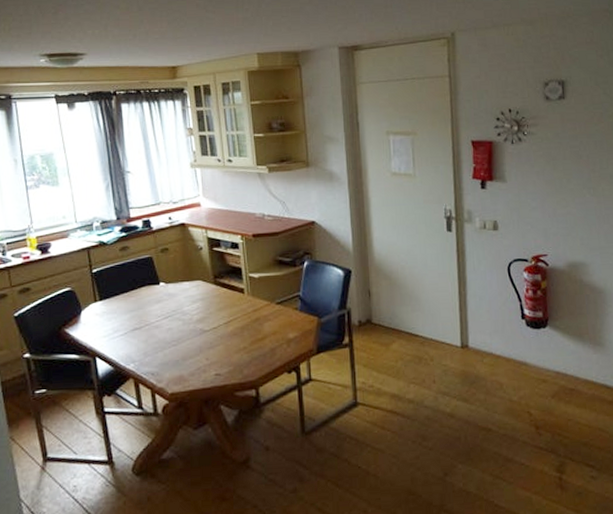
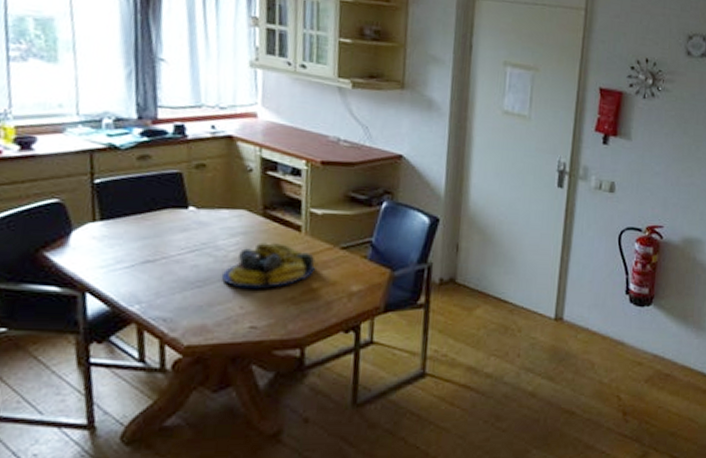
fruit bowl: none [189,304,258,344] -> present [221,241,316,289]

